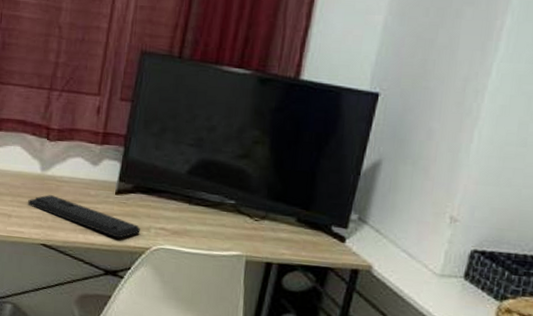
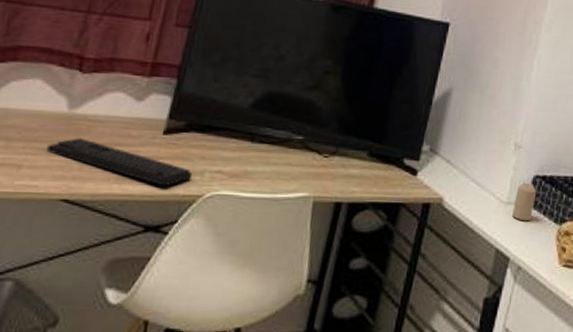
candle: none [446,256,475,295] -> present [512,182,537,222]

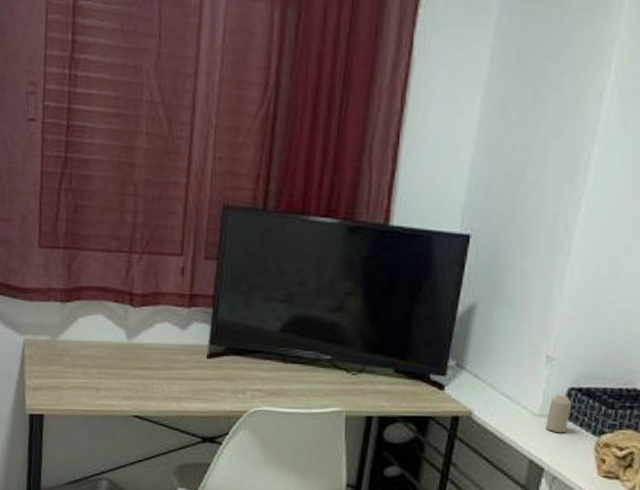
keyboard: present [46,138,192,187] -> none [116,364,235,404]

